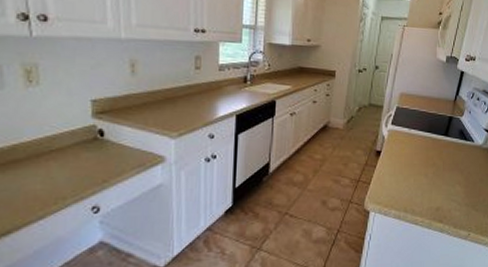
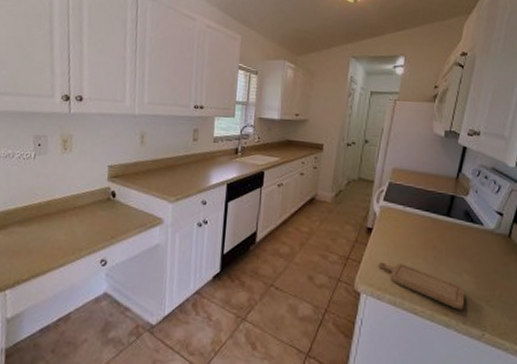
chopping board: none [386,181,457,216] -> present [378,262,465,310]

